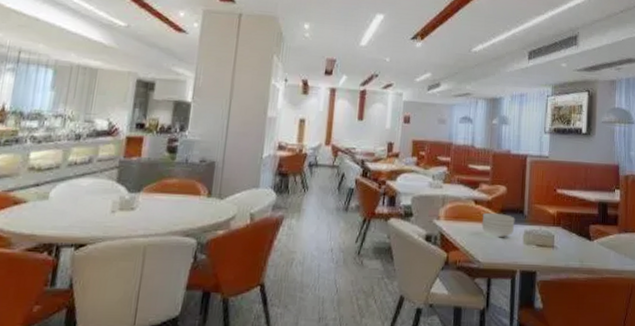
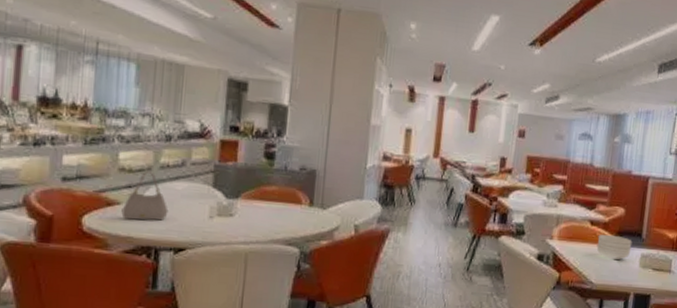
handbag: none [27,169,73,218] -> present [121,171,169,221]

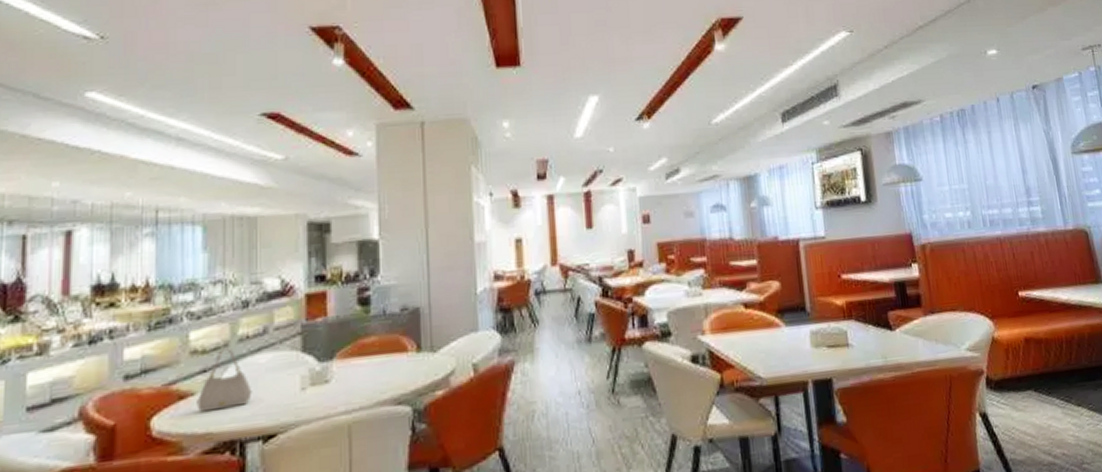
bowl: present [596,234,632,261] -> none [756,315,798,346]

